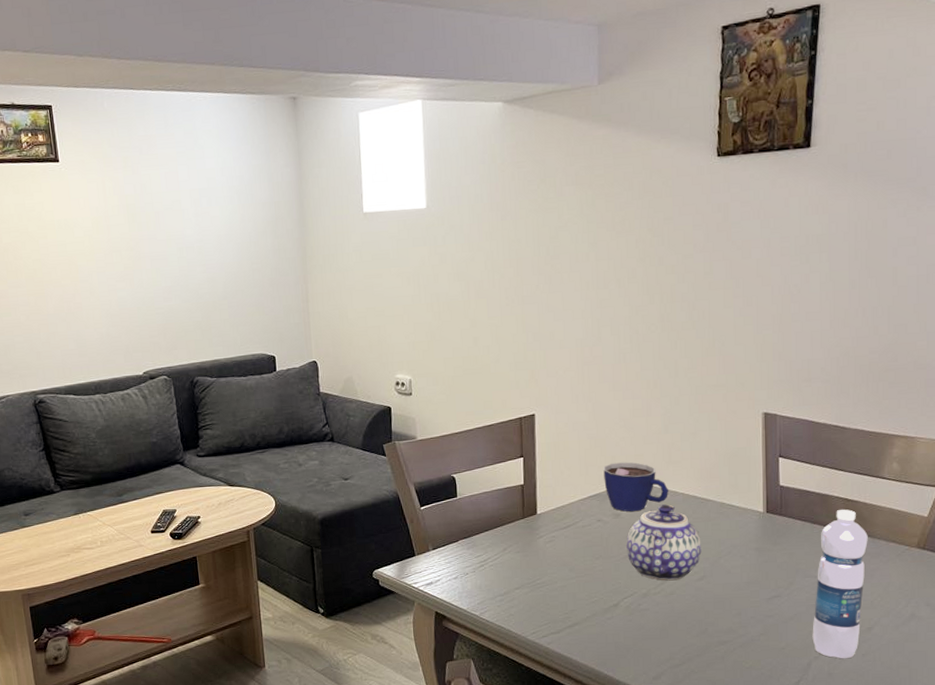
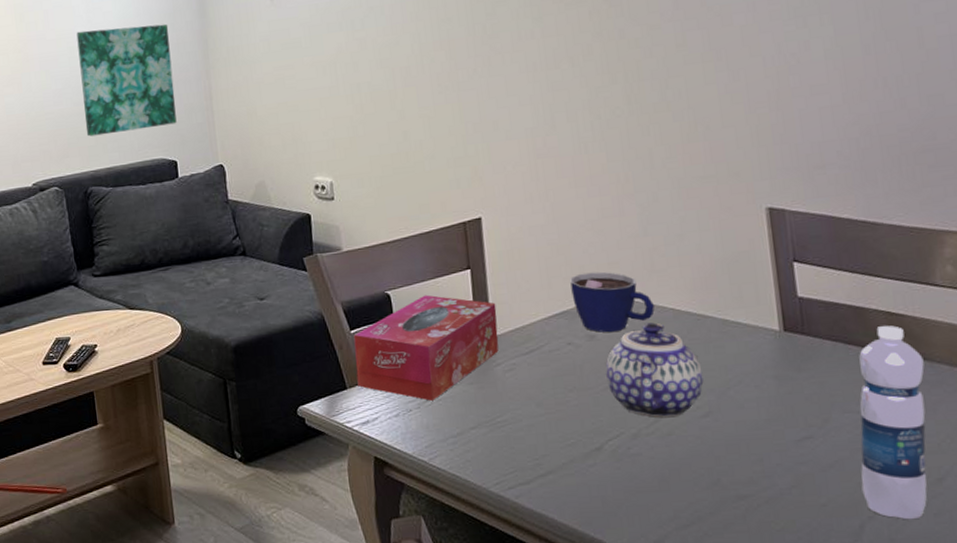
wall art: none [185,230,276,331] -> present [76,24,177,137]
tissue box: none [423,478,543,566] -> present [353,295,499,401]

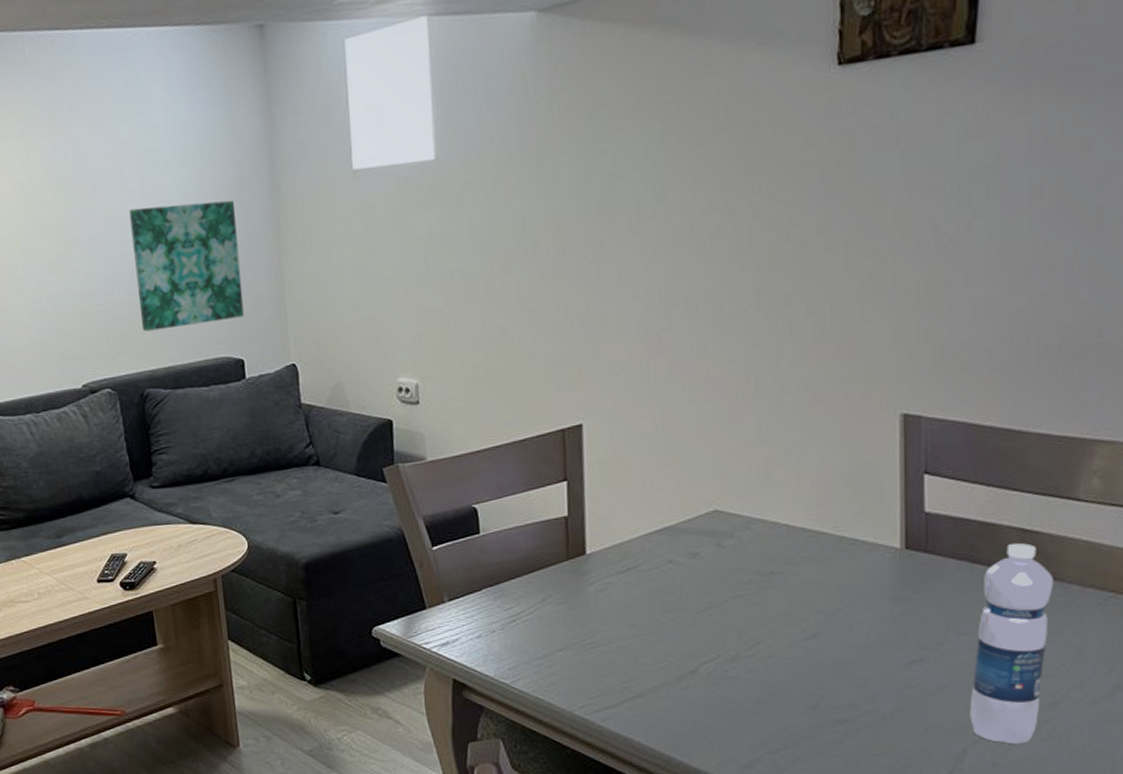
tissue box: present [353,295,499,401] -> none [435,509,593,621]
cup: present [570,271,655,333] -> none [676,484,766,550]
teapot: present [605,323,704,418] -> none [707,539,812,640]

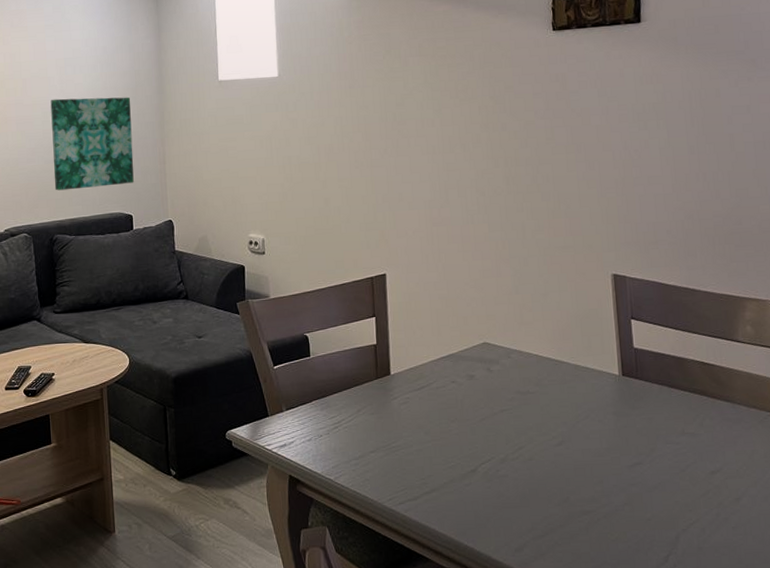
water bottle: present [969,543,1053,745] -> none [678,373,728,532]

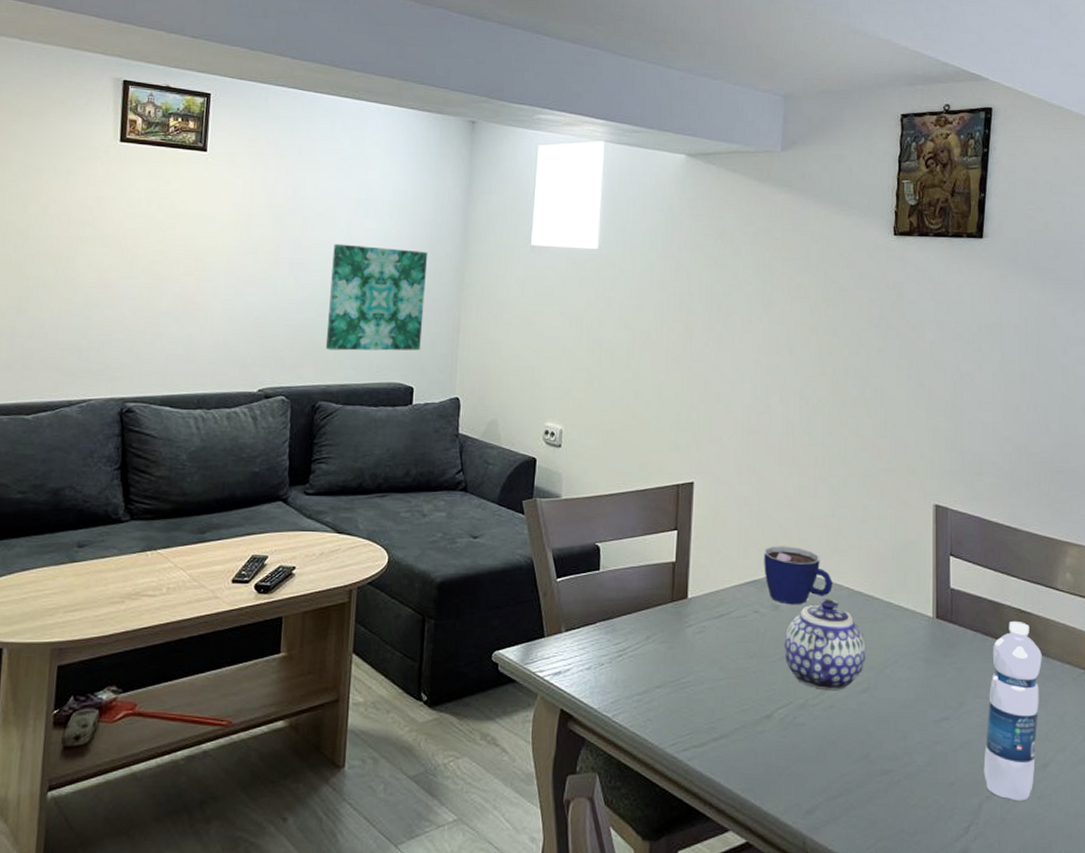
cup: none [456,322,522,374] -> present [764,546,832,605]
teapot: none [481,366,559,446] -> present [784,599,866,691]
water bottle: none [678,373,728,532] -> present [983,622,1042,802]

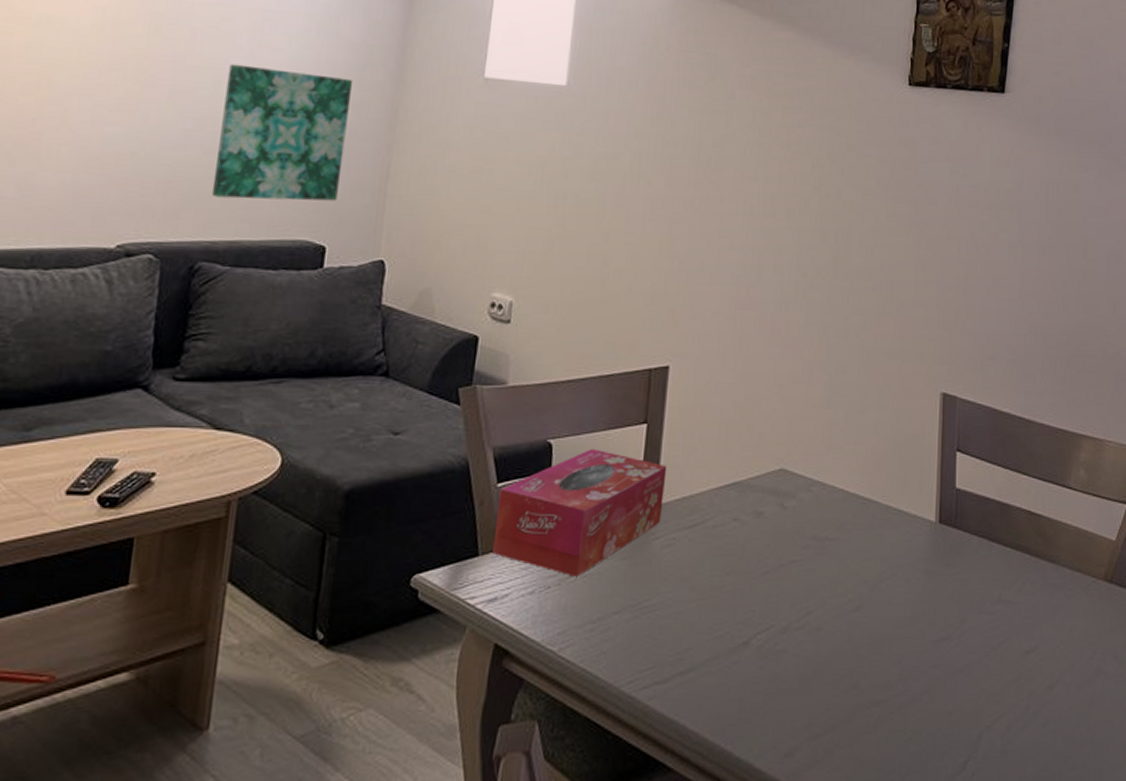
tissue box: none [555,550,696,656] -> present [492,448,667,576]
cup: present [764,546,832,605] -> none [747,441,825,511]
teapot: present [784,599,866,691] -> none [767,503,860,611]
water bottle: present [983,622,1042,802] -> none [984,525,1051,730]

